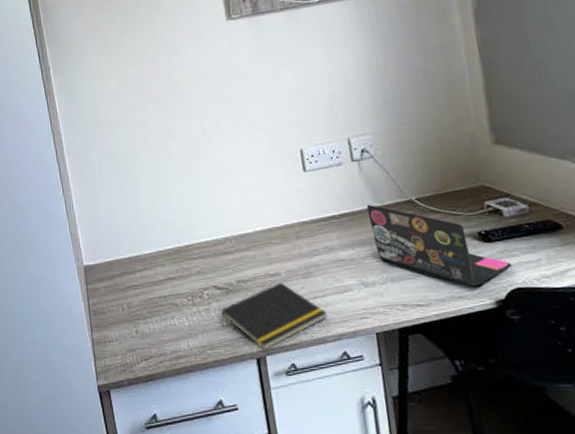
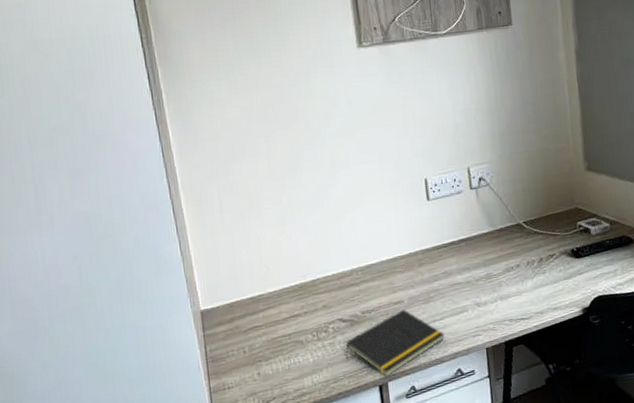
laptop: present [366,204,512,288] -> none [482,229,596,299]

